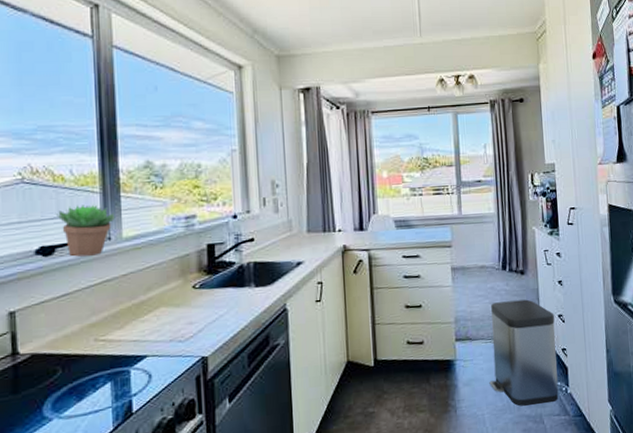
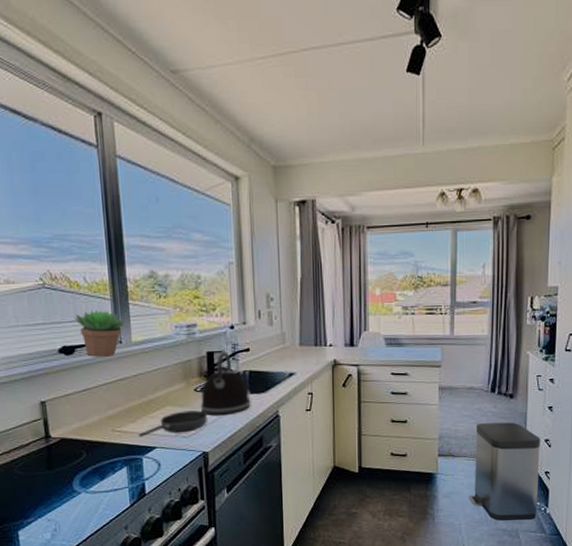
frying pan: none [126,309,207,345] -> present [138,410,207,437]
kettle: none [199,242,256,316] -> present [200,351,251,417]

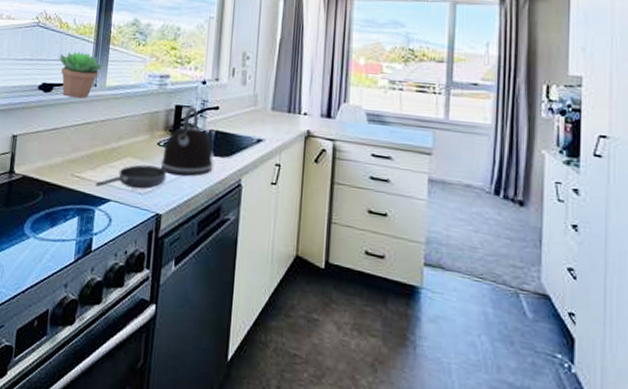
pedal bin: present [468,422,540,521] -> none [462,232,561,378]

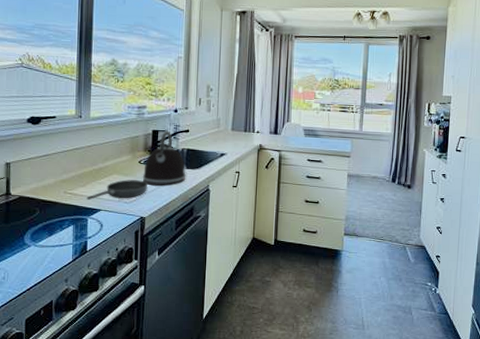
succulent plant: present [57,51,103,99] -> none [43,88,86,129]

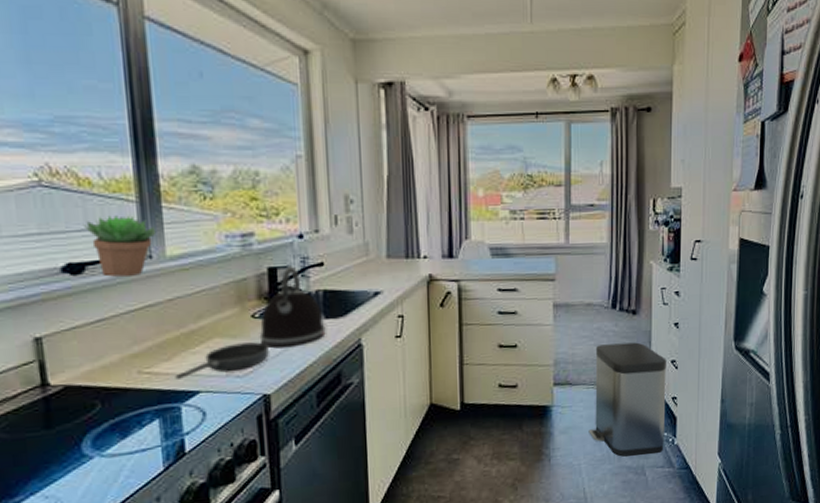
succulent plant: none [43,88,86,129] -> present [82,215,157,278]
pedal bin: none [368,208,433,298] -> present [588,342,666,457]

